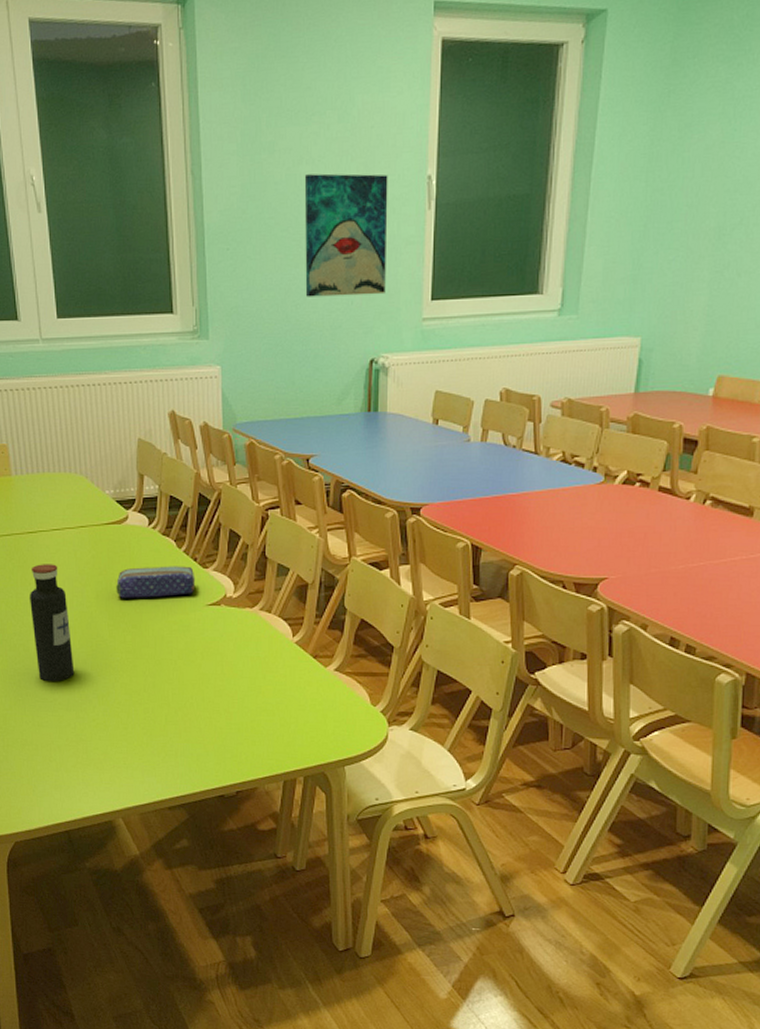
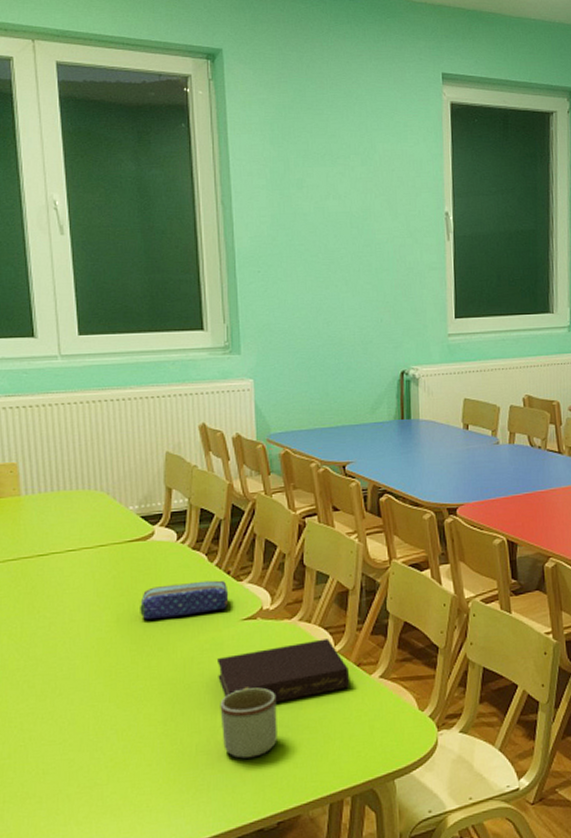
water bottle: present [30,564,75,682] -> none [38,588,90,722]
book: none [183,629,307,685] -> present [216,638,350,703]
mug: none [186,669,238,732] -> present [220,687,277,759]
wall art: present [304,173,388,297] -> none [331,208,413,316]

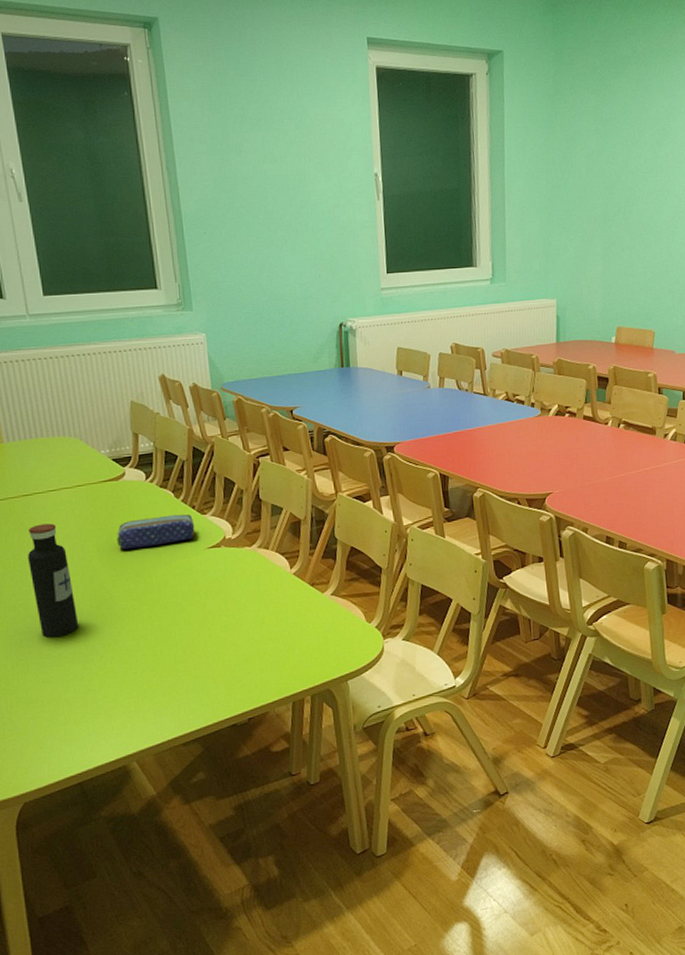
water bottle: none [38,588,90,722] -> present [28,523,79,638]
book: present [216,638,350,703] -> none [187,563,306,619]
mug: present [220,687,277,759] -> none [192,605,245,666]

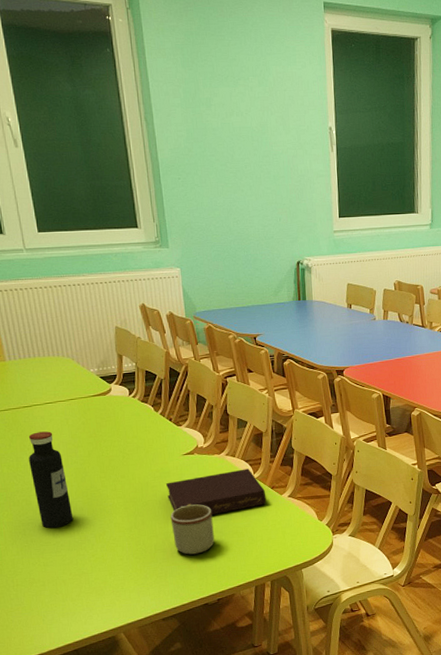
pencil case: present [117,514,195,549] -> none [105,425,172,455]
book: none [187,563,306,619] -> present [165,468,267,515]
mug: none [192,605,245,666] -> present [170,504,215,555]

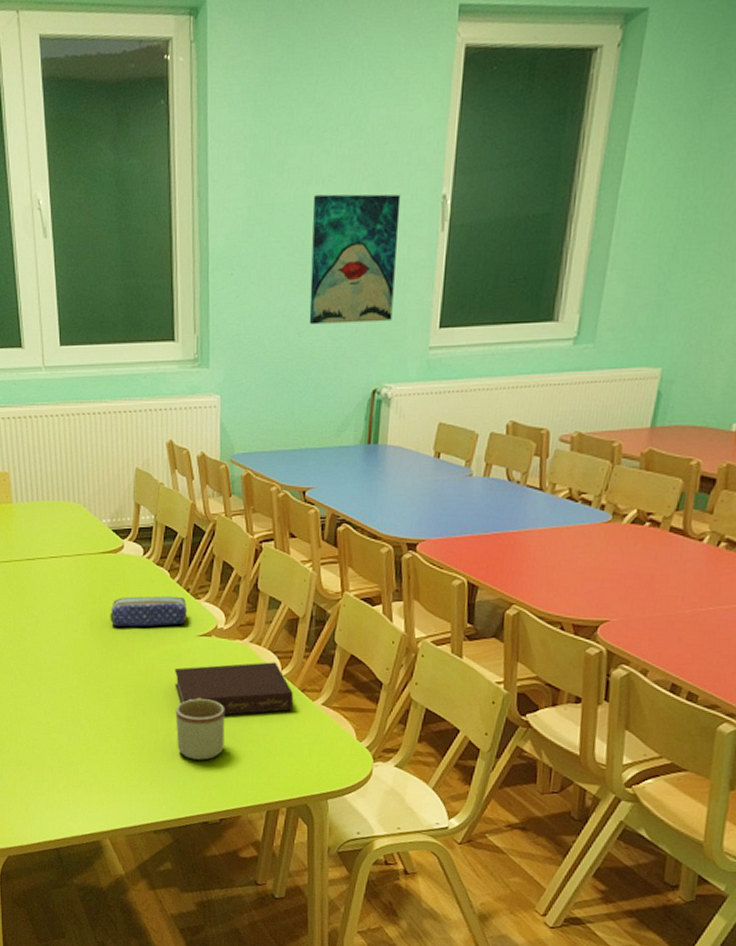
water bottle: present [28,431,74,529] -> none [27,590,68,706]
pencil case: none [105,425,172,455] -> present [110,595,188,627]
wall art: none [236,123,305,215] -> present [309,194,401,325]

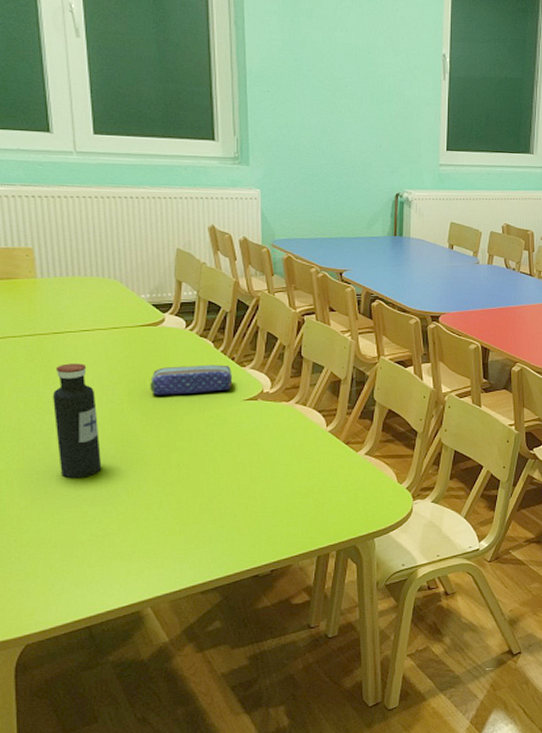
water bottle: none [27,590,68,706] -> present [53,363,102,479]
book: present [174,662,294,716] -> none [220,420,339,472]
mug: present [175,698,225,761] -> none [222,458,273,517]
wall art: present [309,194,401,325] -> none [338,39,411,142]

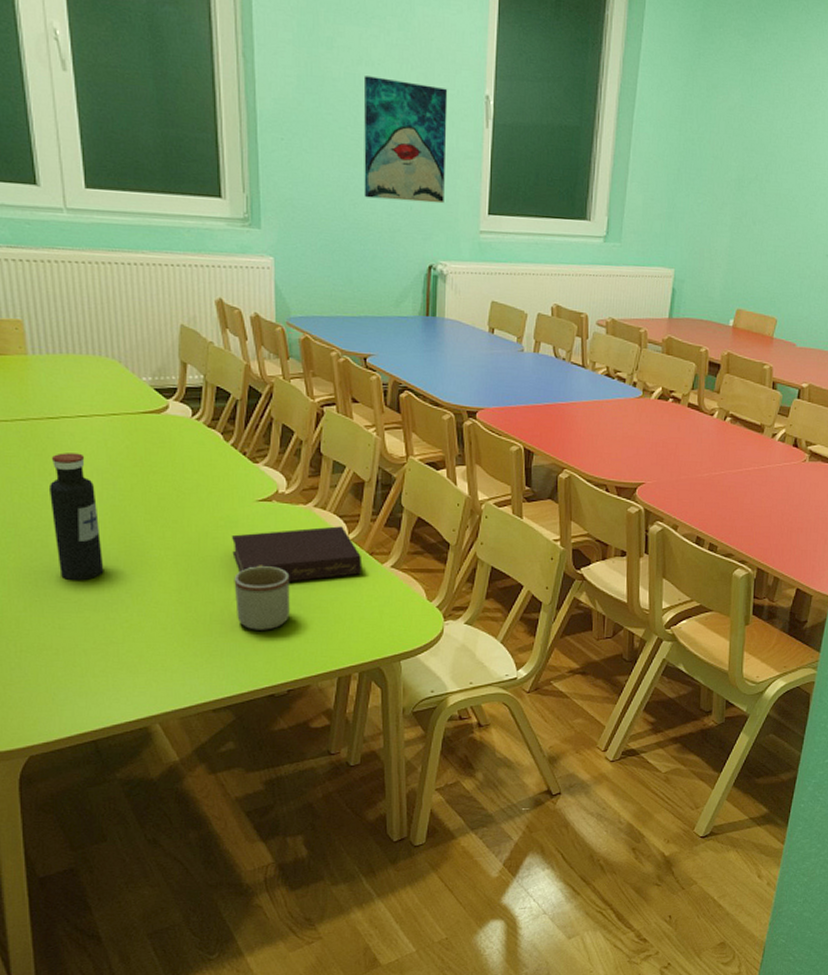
pencil case: present [150,365,233,395] -> none [154,459,245,492]
book: none [220,420,339,472] -> present [231,526,363,582]
mug: none [222,458,273,517] -> present [234,566,290,630]
wall art: none [338,39,411,142] -> present [363,76,448,204]

